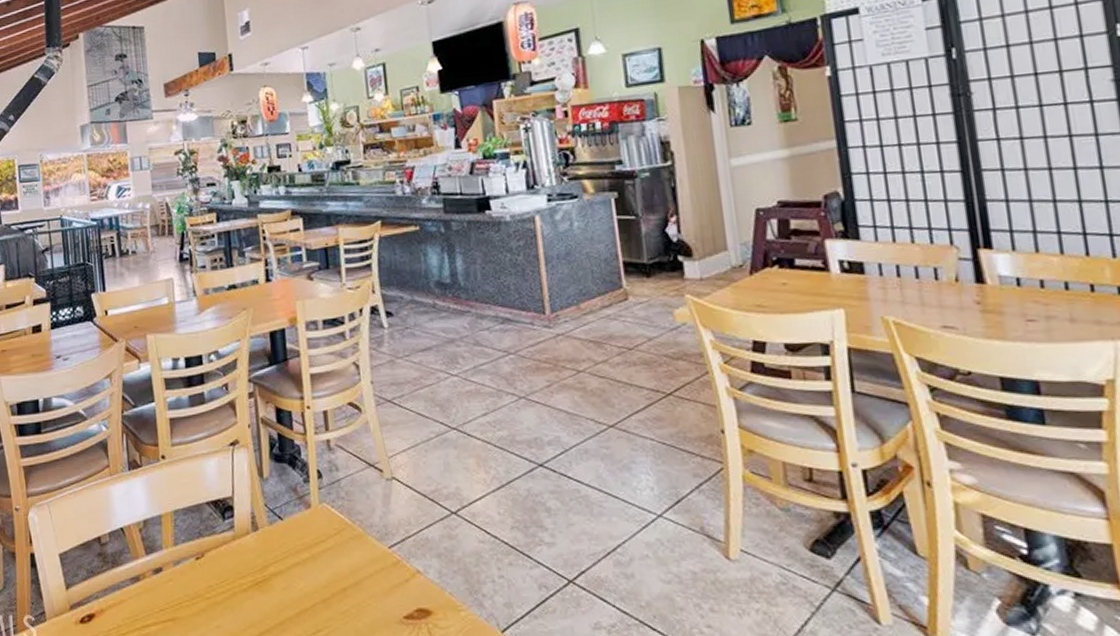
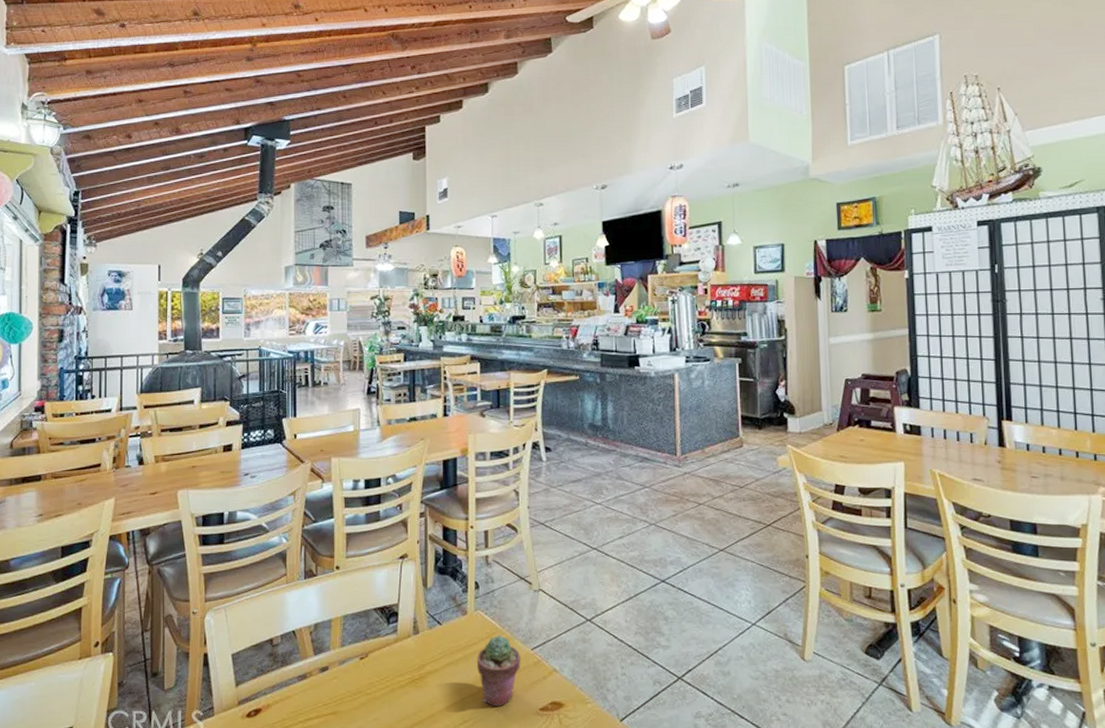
potted succulent: none [326,531,378,613] -> present [477,635,521,706]

